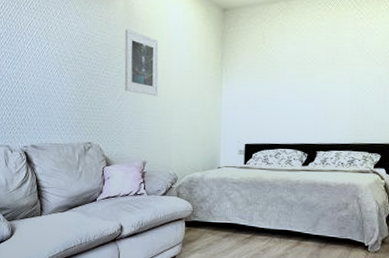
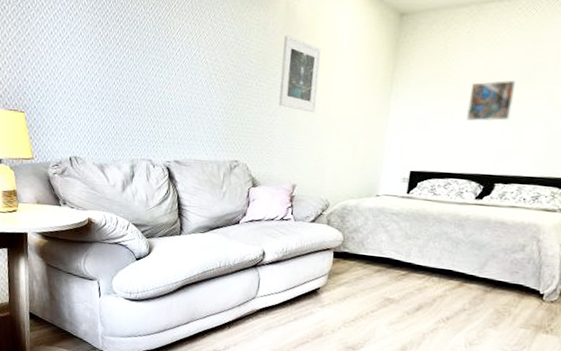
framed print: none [286,62,324,98] -> present [465,80,516,121]

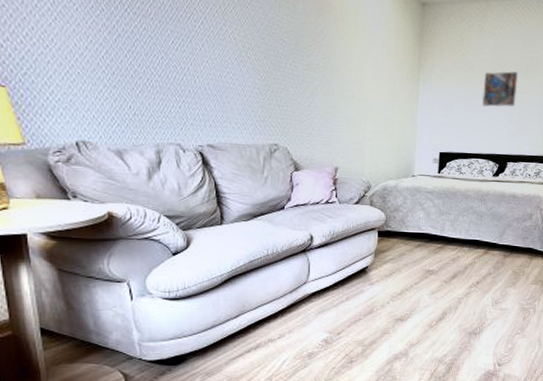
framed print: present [279,34,321,113] -> none [314,15,353,96]

